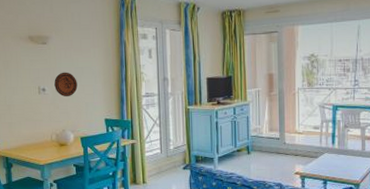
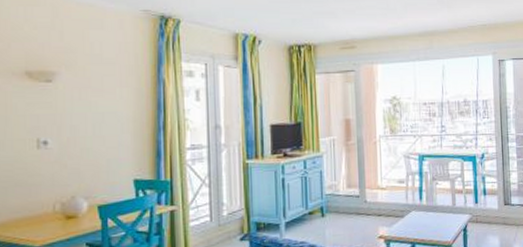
decorative plate: present [54,72,78,97] -> none [61,118,96,153]

